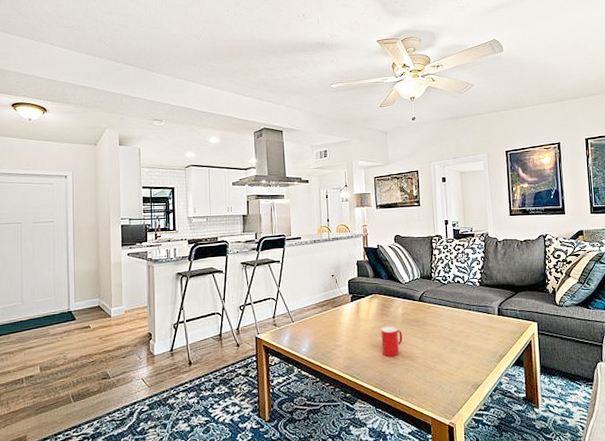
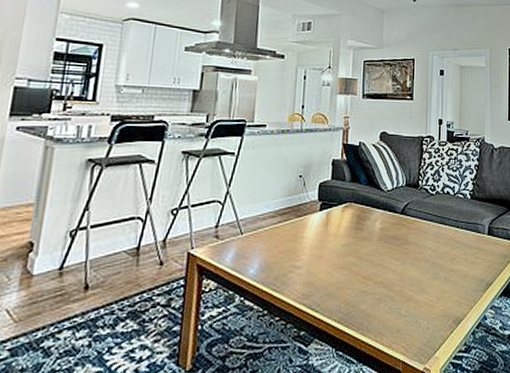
cup: present [381,326,403,357] -> none [351,244,378,283]

